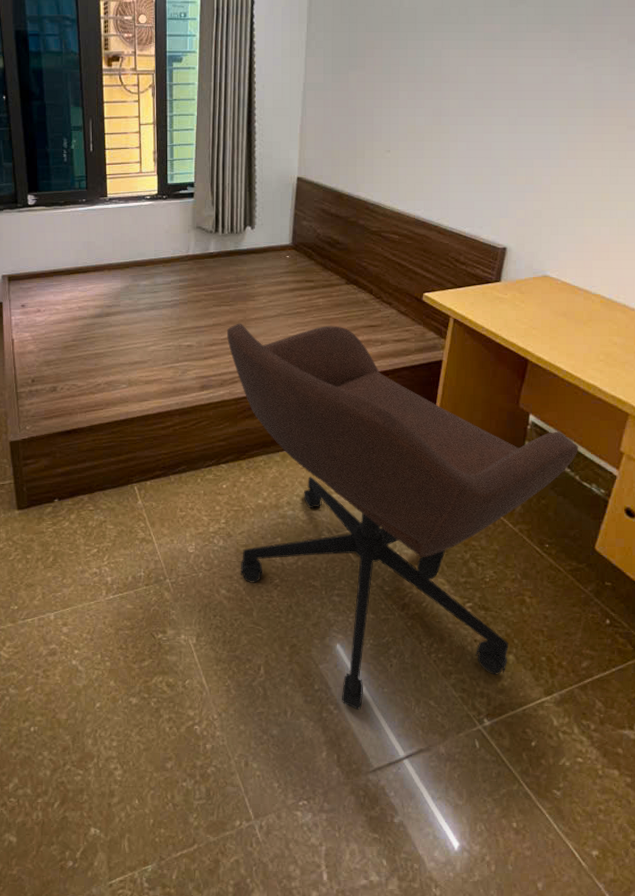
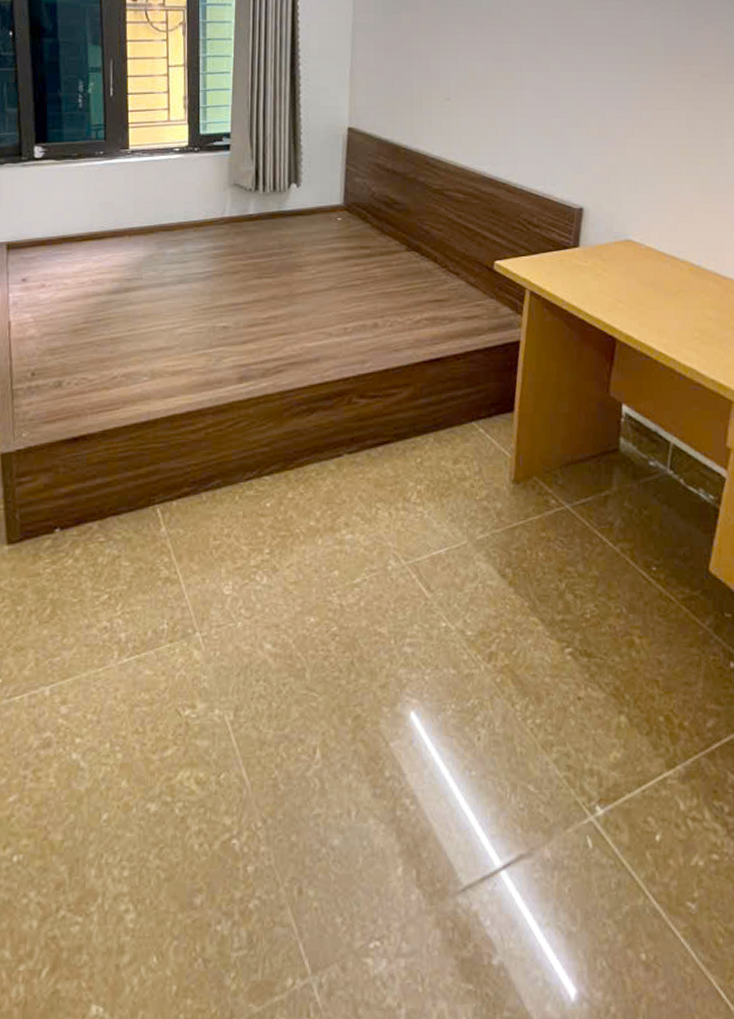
office chair: present [227,323,578,710] -> none [270,298,680,803]

